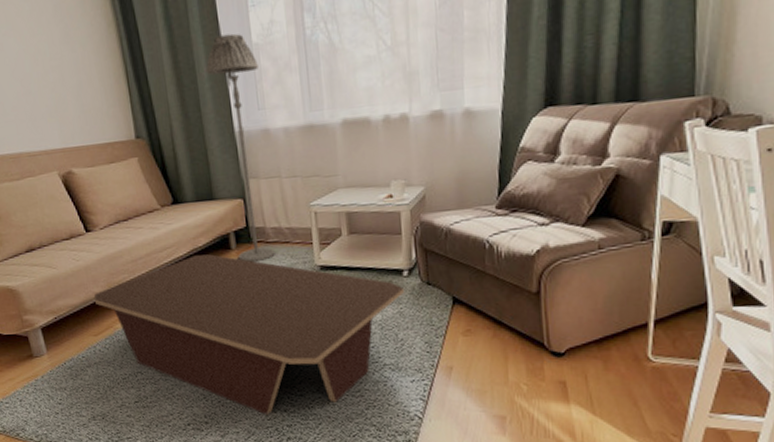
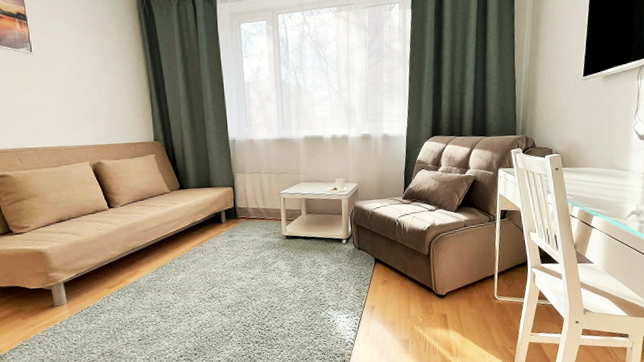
coffee table: present [94,254,404,415] -> none [112,226,343,346]
floor lamp: present [206,33,275,263] -> none [211,73,254,233]

